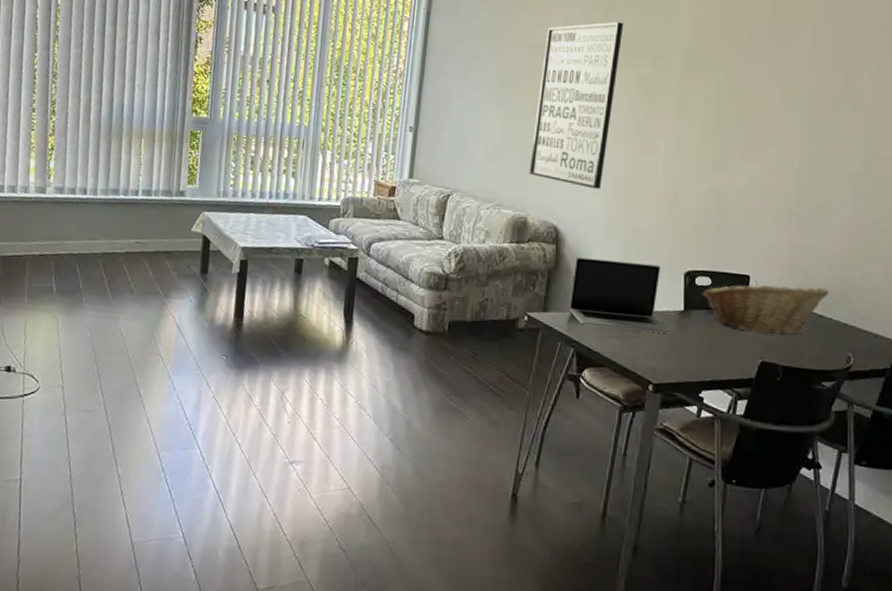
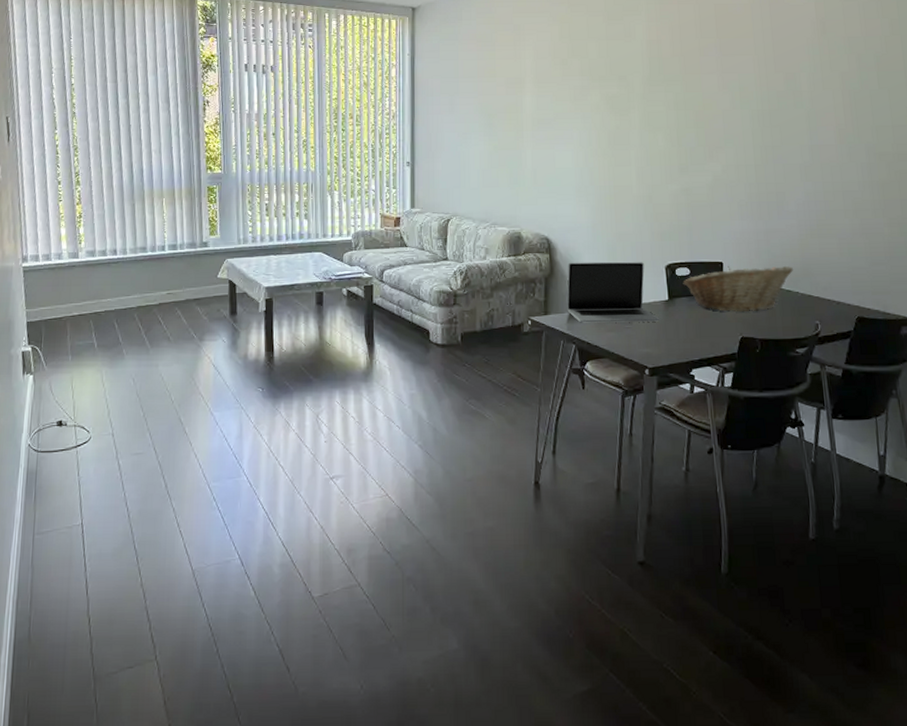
wall art: present [529,21,624,189] -> none [518,50,588,200]

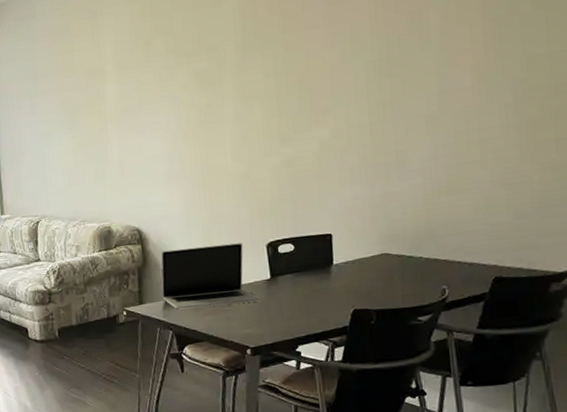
fruit basket: present [683,265,794,312] -> none [286,230,417,285]

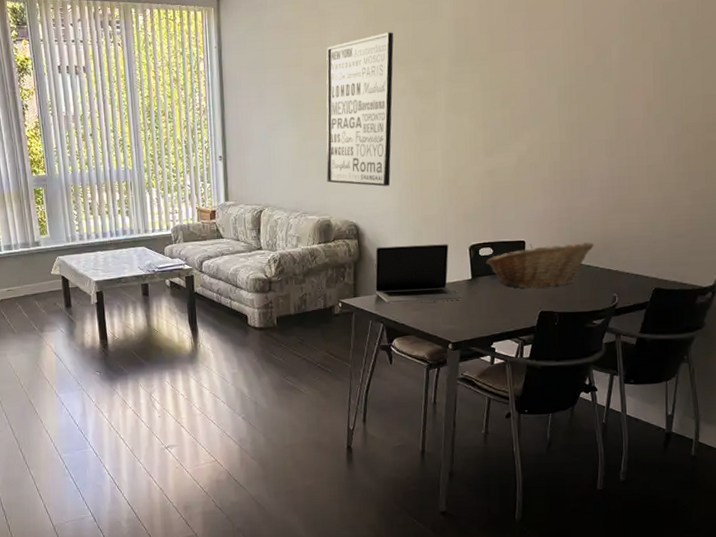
wall art: none [100,24,175,188] -> present [326,32,394,187]
fruit basket: none [286,230,417,285] -> present [485,242,595,288]

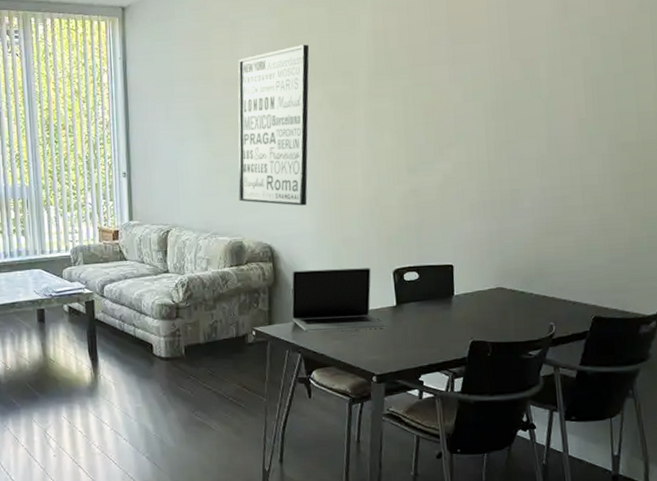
fruit basket: present [485,242,595,288] -> none [411,267,528,316]

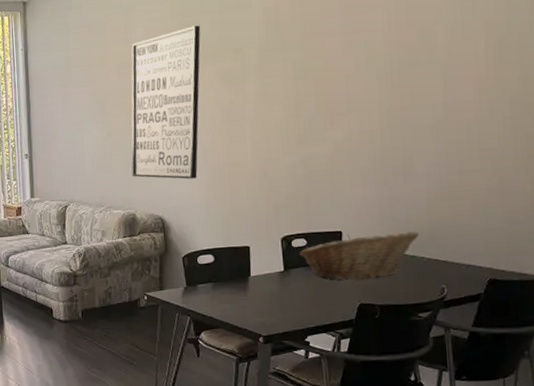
laptop: present [291,268,387,332] -> none [181,235,274,296]
fruit basket: none [411,267,528,316] -> present [299,231,420,280]

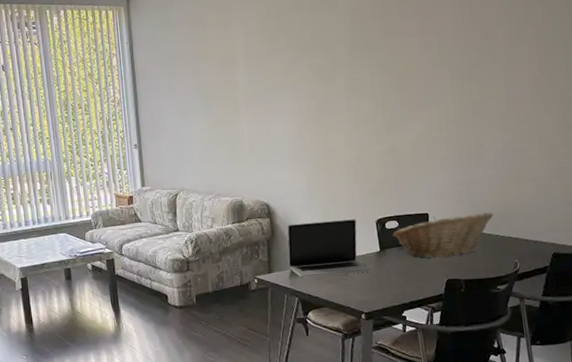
wall art: present [131,25,201,180] -> none [231,23,298,167]
laptop: none [181,235,274,296] -> present [287,219,373,278]

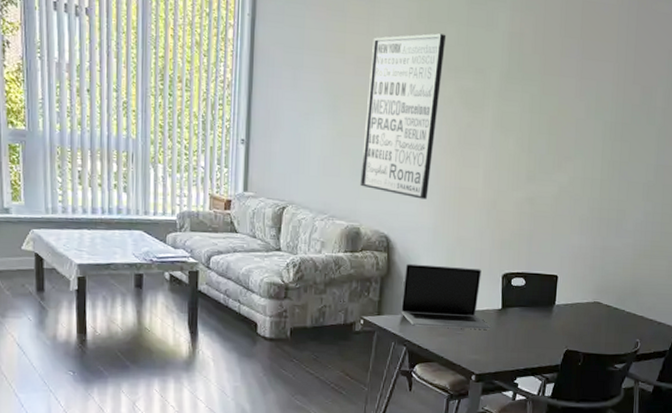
wall art: none [231,23,298,167] -> present [360,33,447,199]
fruit basket: present [392,212,494,258] -> none [517,279,624,327]

